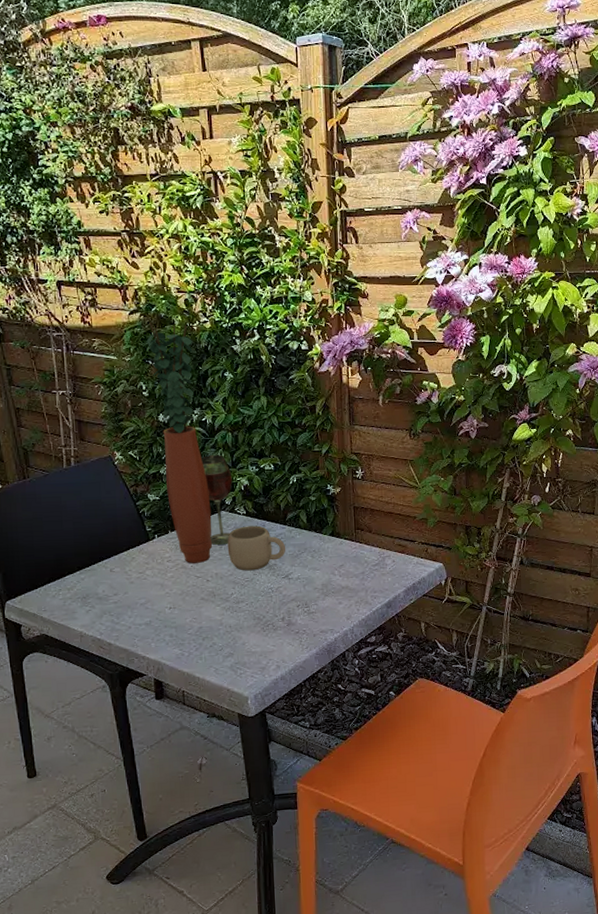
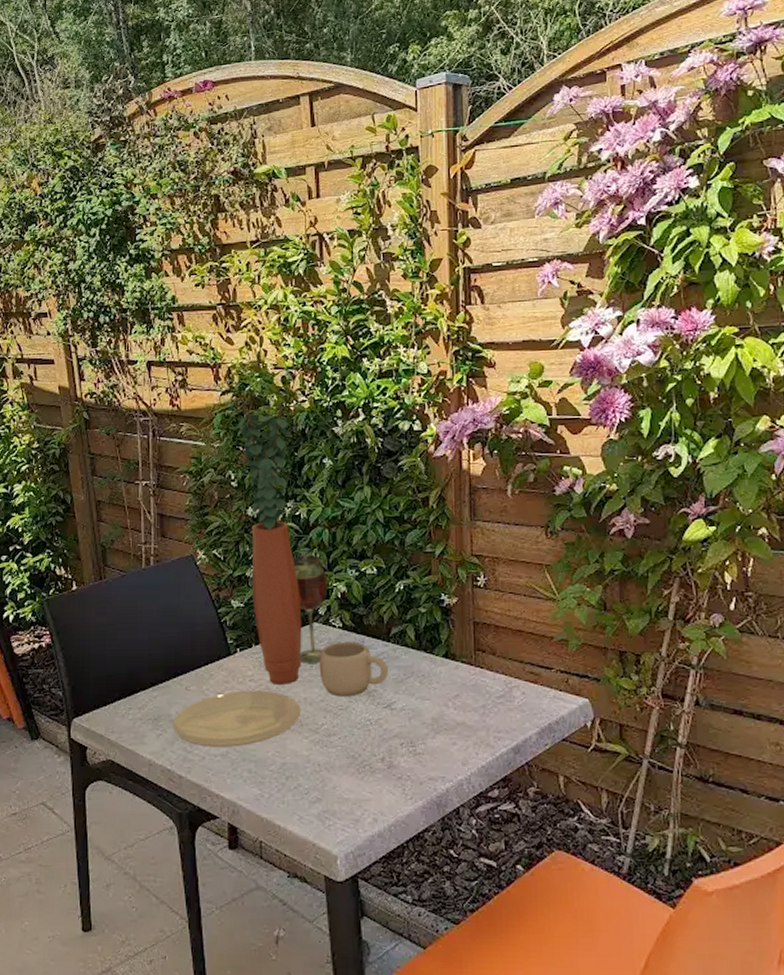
plate: none [100,569,214,618] -> present [173,690,301,747]

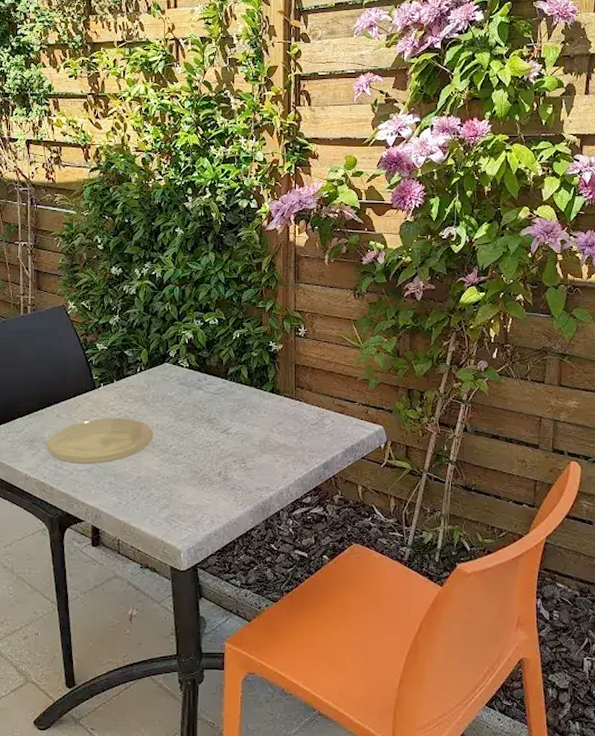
vase: present [237,402,302,684] -> none [104,179,156,413]
wineglass: present [293,555,328,663] -> none [149,308,178,396]
mug: present [319,641,389,697] -> none [169,379,226,423]

